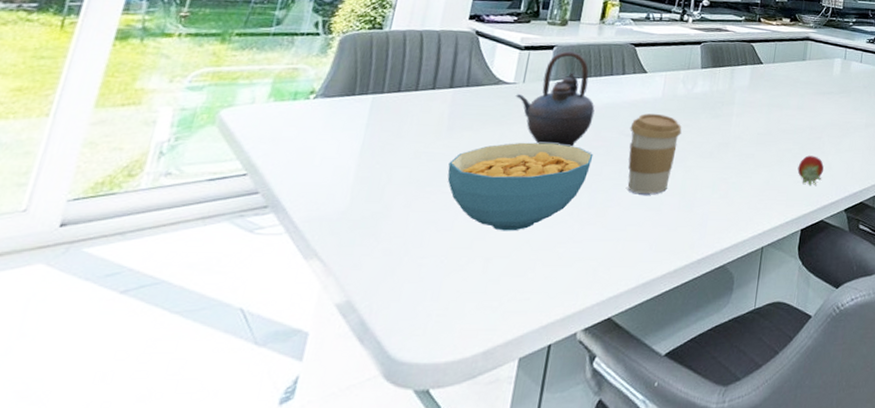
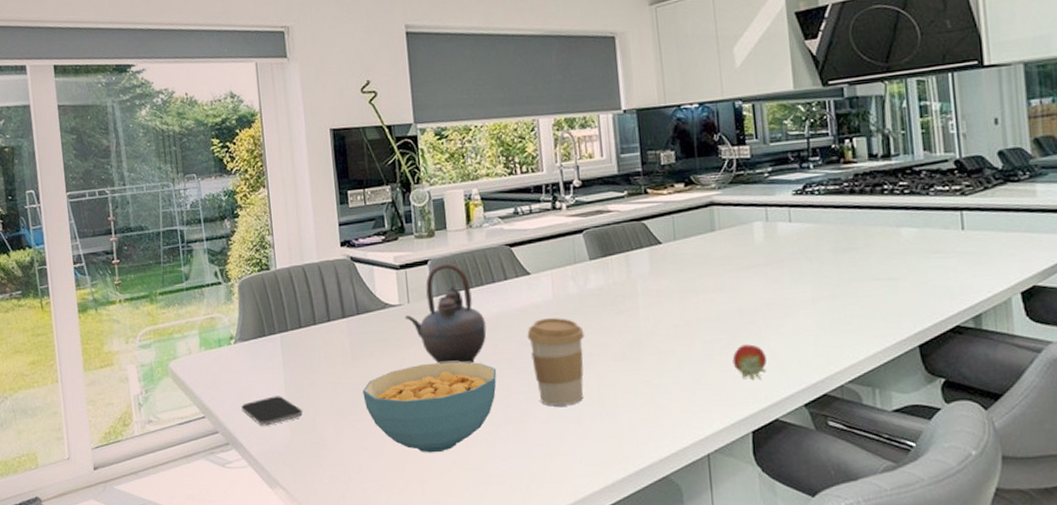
smartphone: none [298,159,373,190] -> present [241,396,303,426]

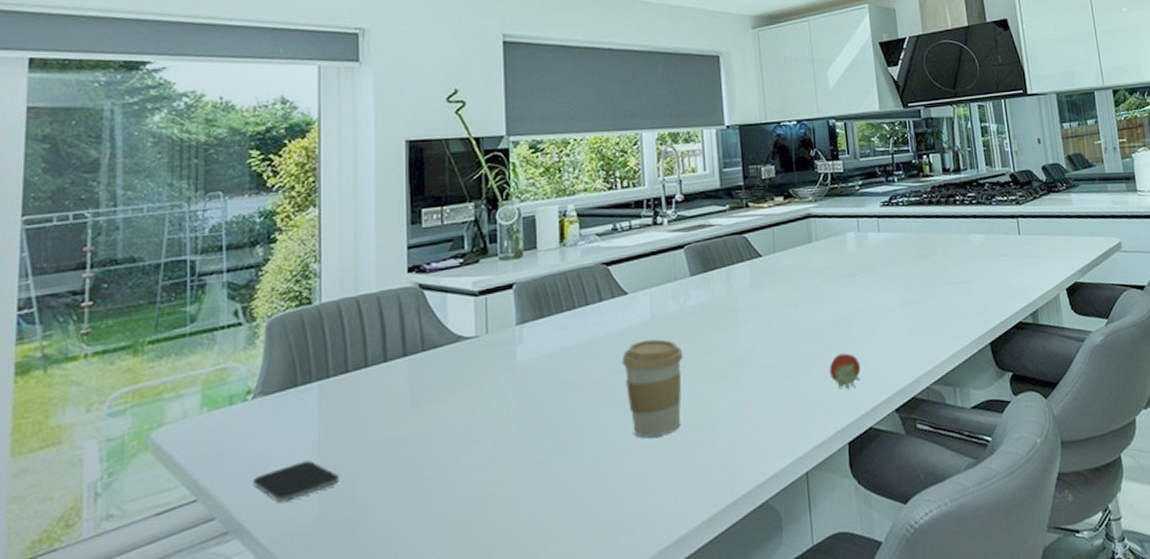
cereal bowl: present [363,361,497,453] -> none [422,395,586,511]
teapot: present [404,263,487,364] -> none [481,286,577,402]

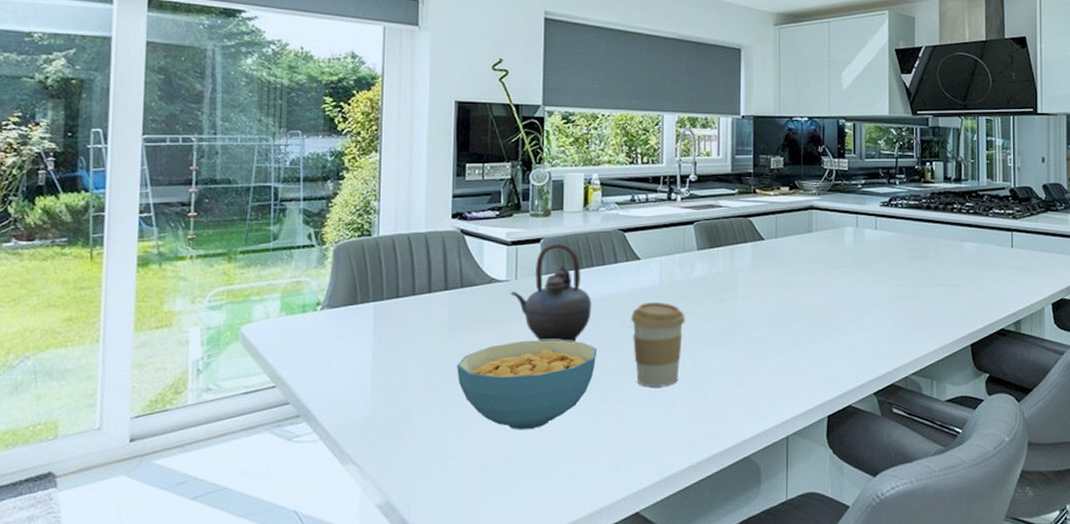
smartphone: present [253,460,339,503] -> none [319,367,388,398]
cereal bowl: none [422,395,586,511] -> present [457,340,597,430]
teapot: none [481,286,577,402] -> present [510,243,592,342]
fruit: present [829,353,860,389] -> none [816,336,845,368]

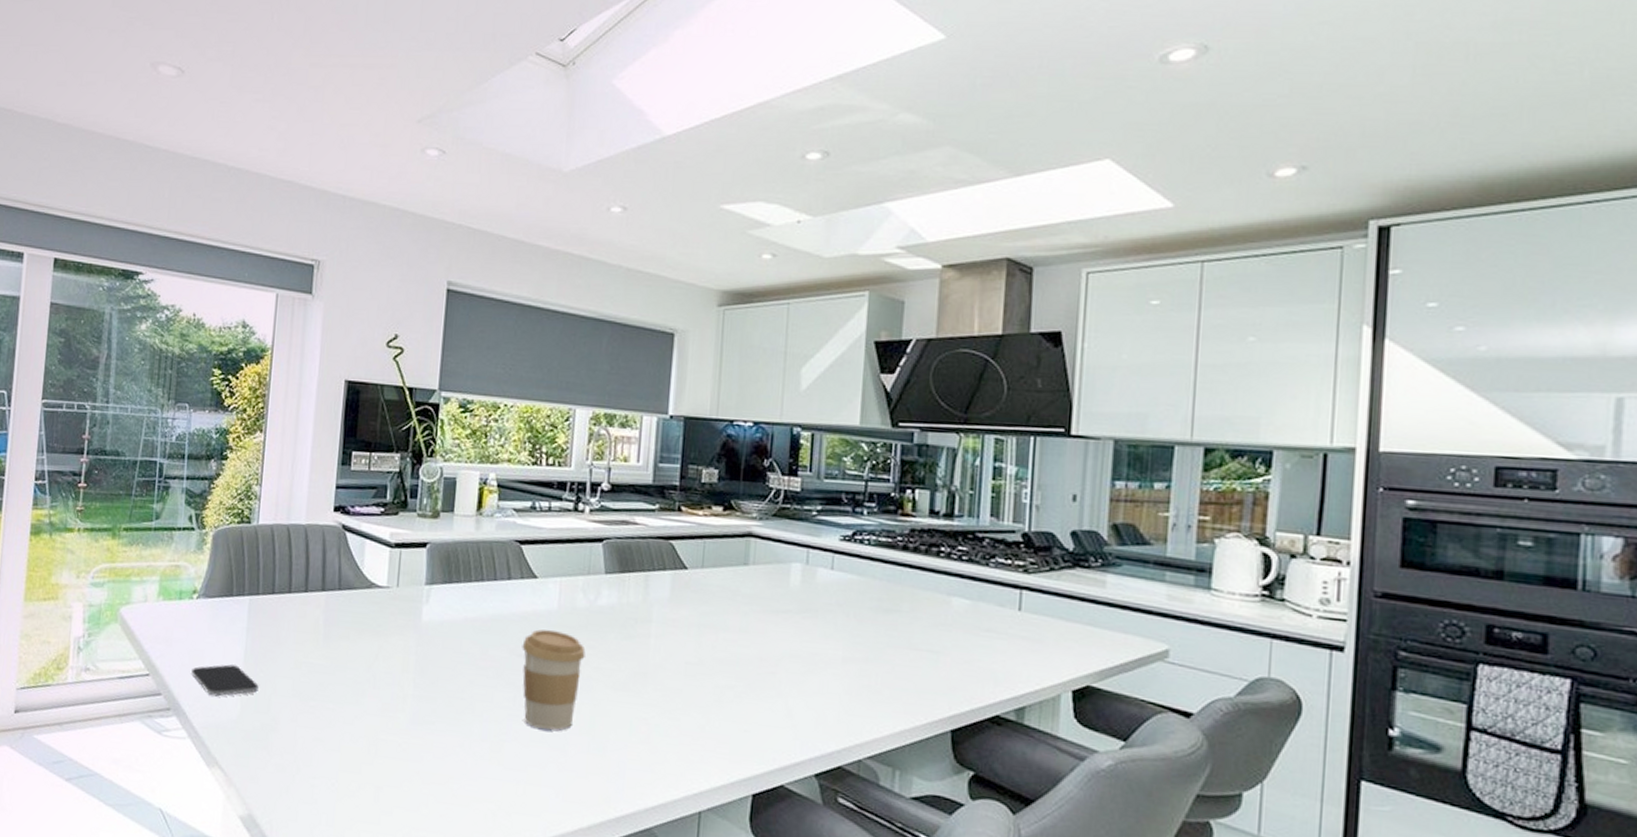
smartphone: none [319,367,388,398] -> present [191,664,259,697]
cereal bowl: present [457,340,597,430] -> none [329,657,482,759]
teapot: present [510,243,592,342] -> none [390,549,479,666]

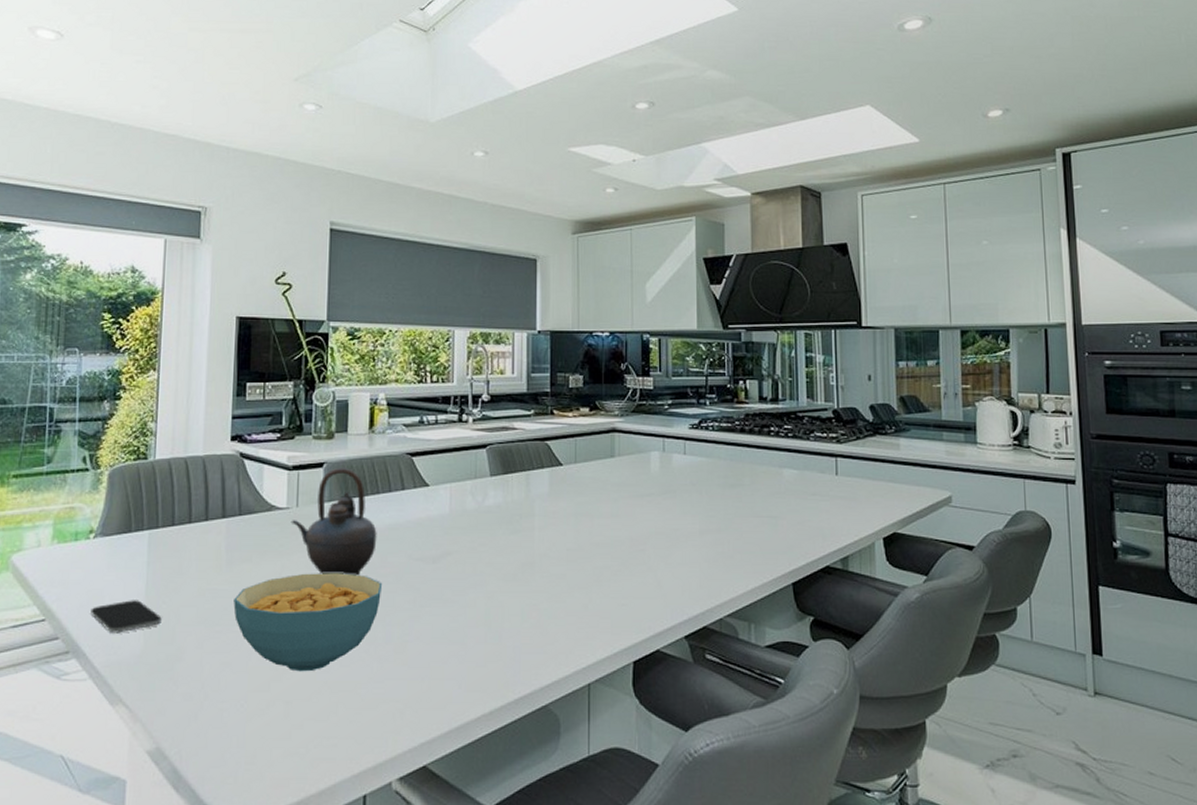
cereal bowl: none [329,657,482,759] -> present [233,573,383,672]
teapot: none [390,549,479,666] -> present [290,468,377,576]
coffee cup: present [522,629,586,730] -> none [418,533,477,625]

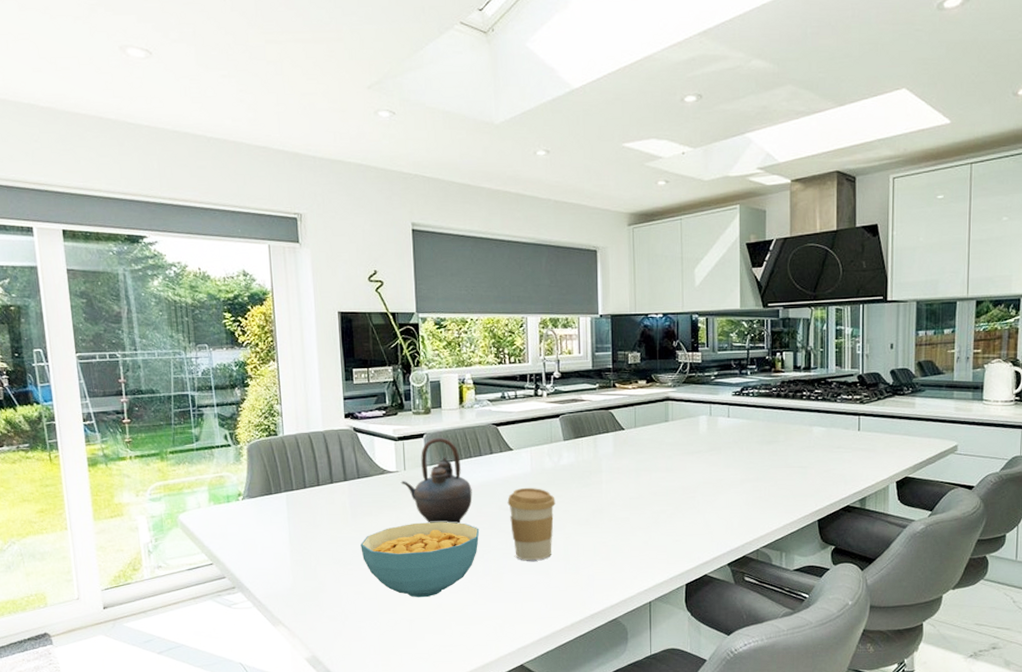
smartphone: present [90,600,162,633] -> none [247,547,305,573]
coffee cup: none [418,533,477,625] -> present [507,488,556,560]

